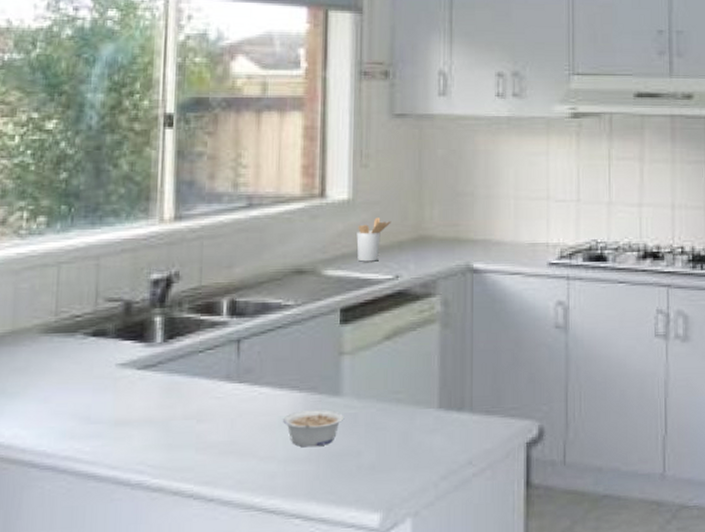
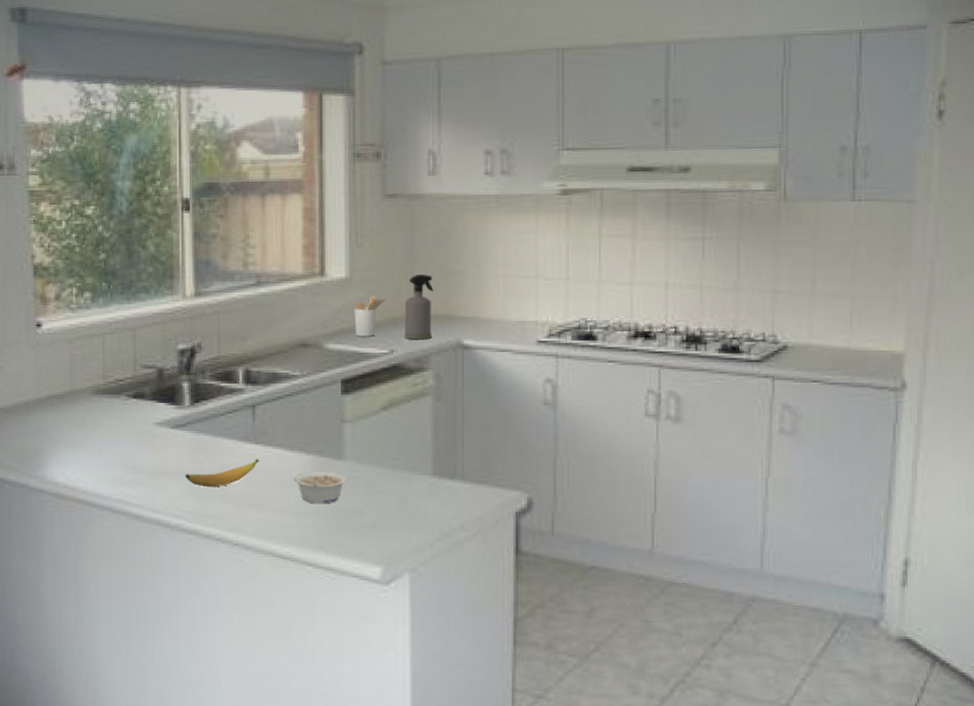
banana: none [151,400,243,436] -> present [184,459,259,488]
spray bottle: none [411,196,443,264] -> present [404,275,434,340]

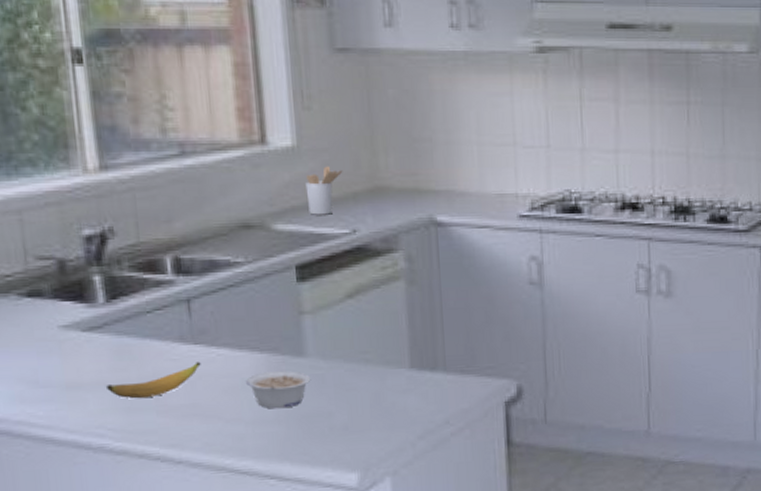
spray bottle: present [404,275,434,340] -> none [366,142,400,218]

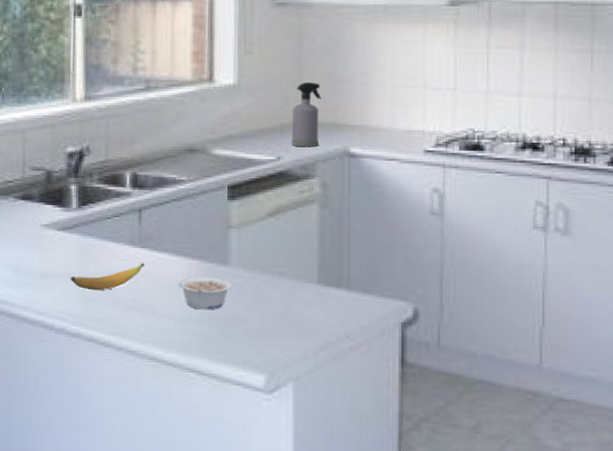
utensil holder: present [305,166,343,215] -> none [242,102,273,143]
spray bottle: none [366,142,400,218] -> present [291,82,321,147]

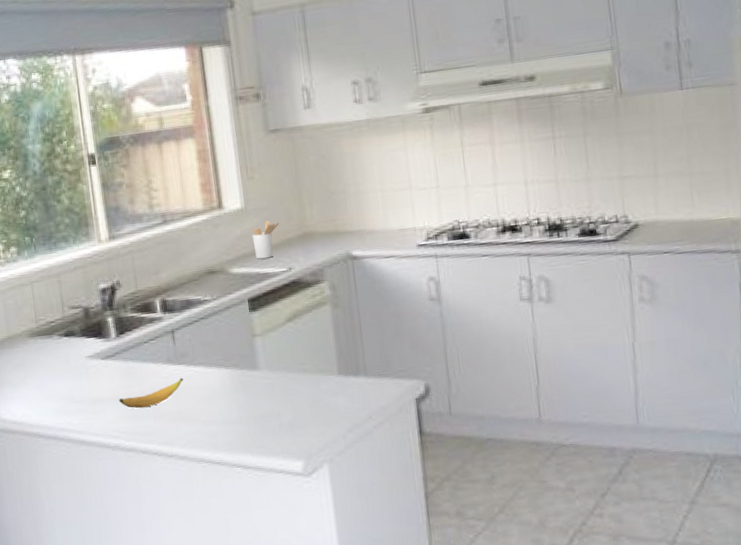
legume: present [178,276,232,310] -> none [215,381,264,412]
utensil holder: none [242,102,273,143] -> present [252,220,279,259]
spray bottle: present [291,82,321,147] -> none [297,197,324,257]

